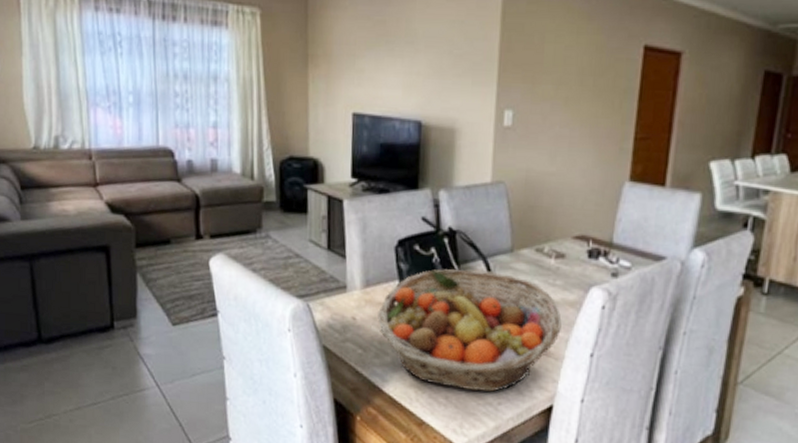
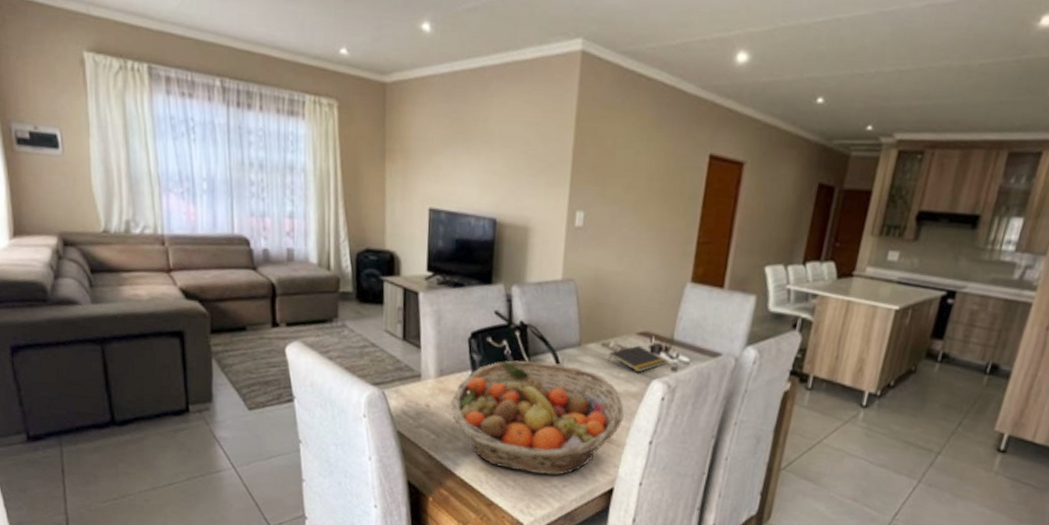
notepad: none [543,250,607,280] -> present [608,345,667,373]

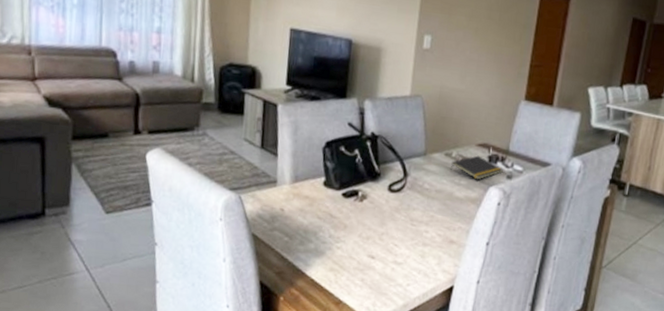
fruit basket: present [450,360,624,476] -> none [304,168,464,275]

